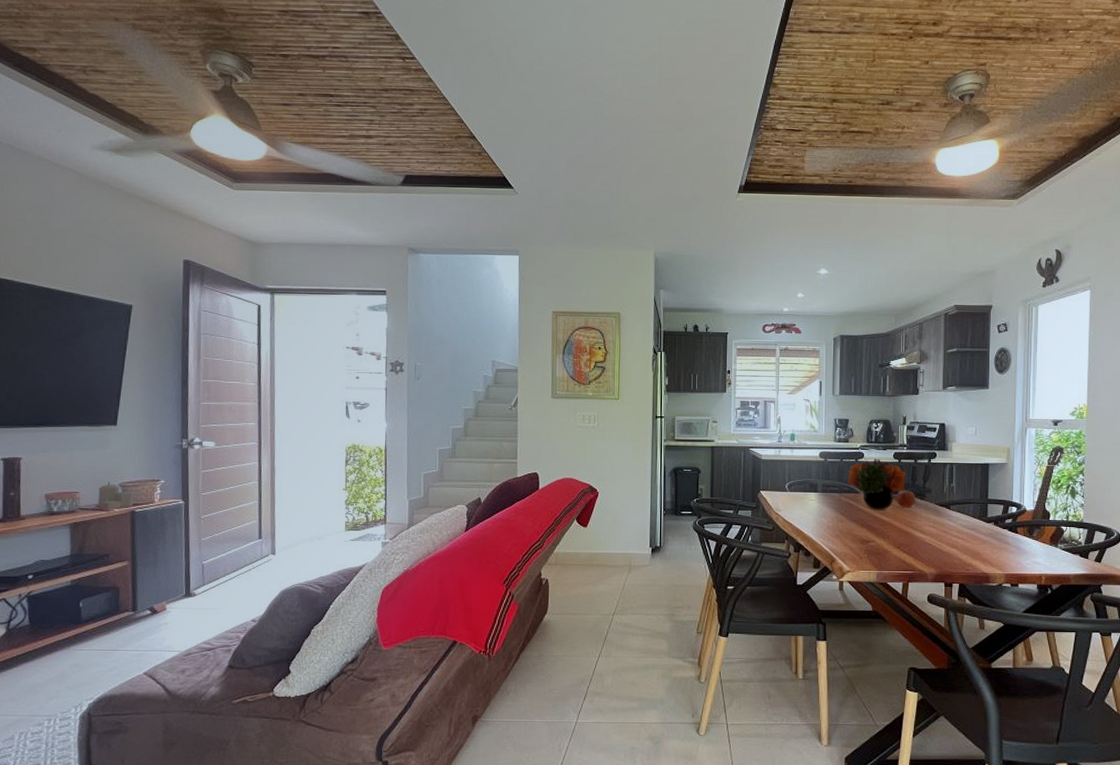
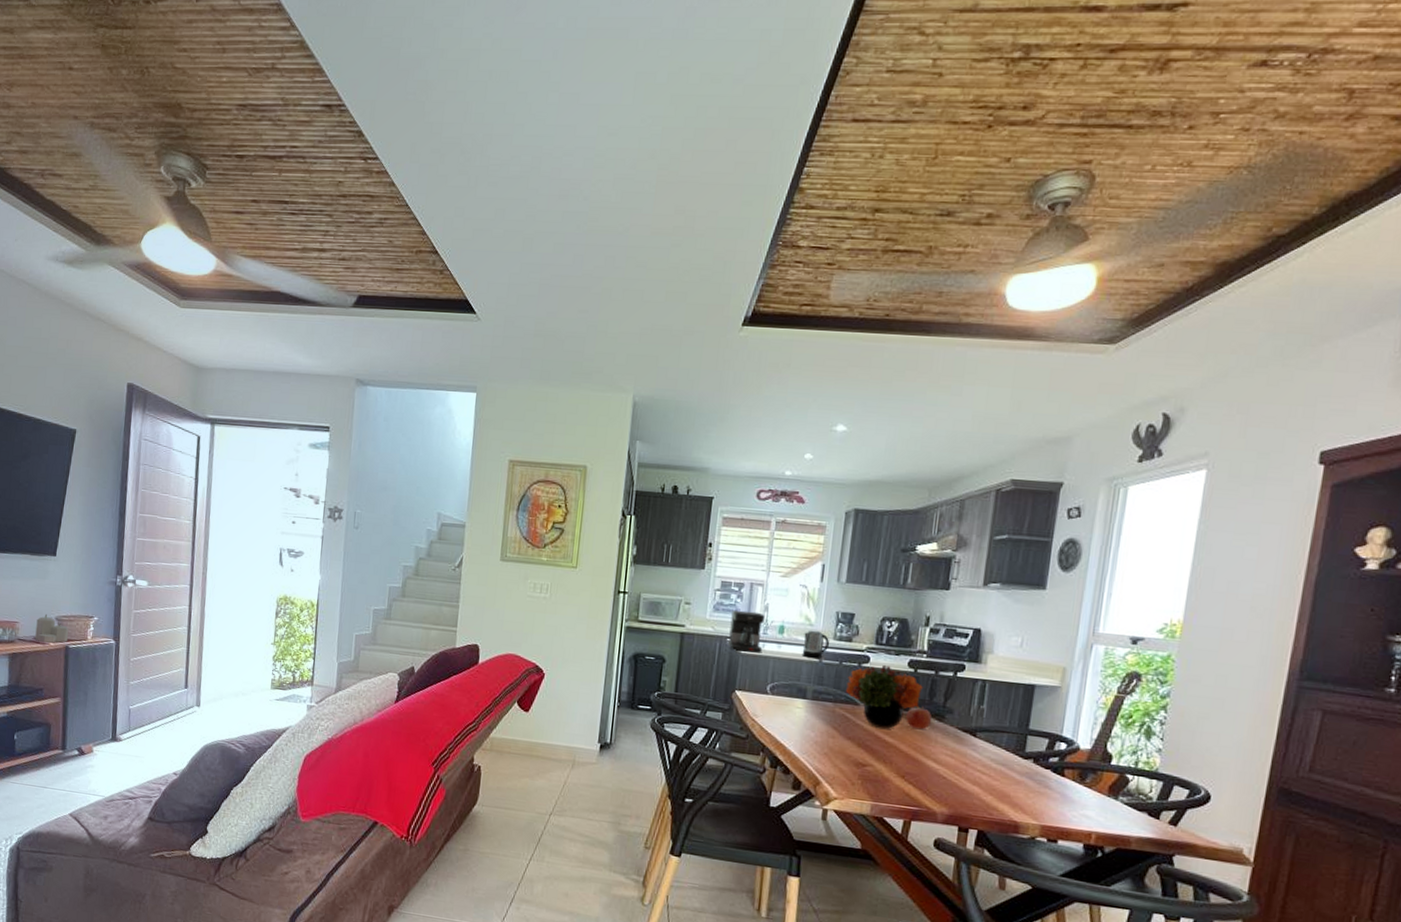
coffee maker: none [751,424,779,458] -> present [728,610,765,653]
kettle: none [810,435,832,458] -> present [802,630,830,659]

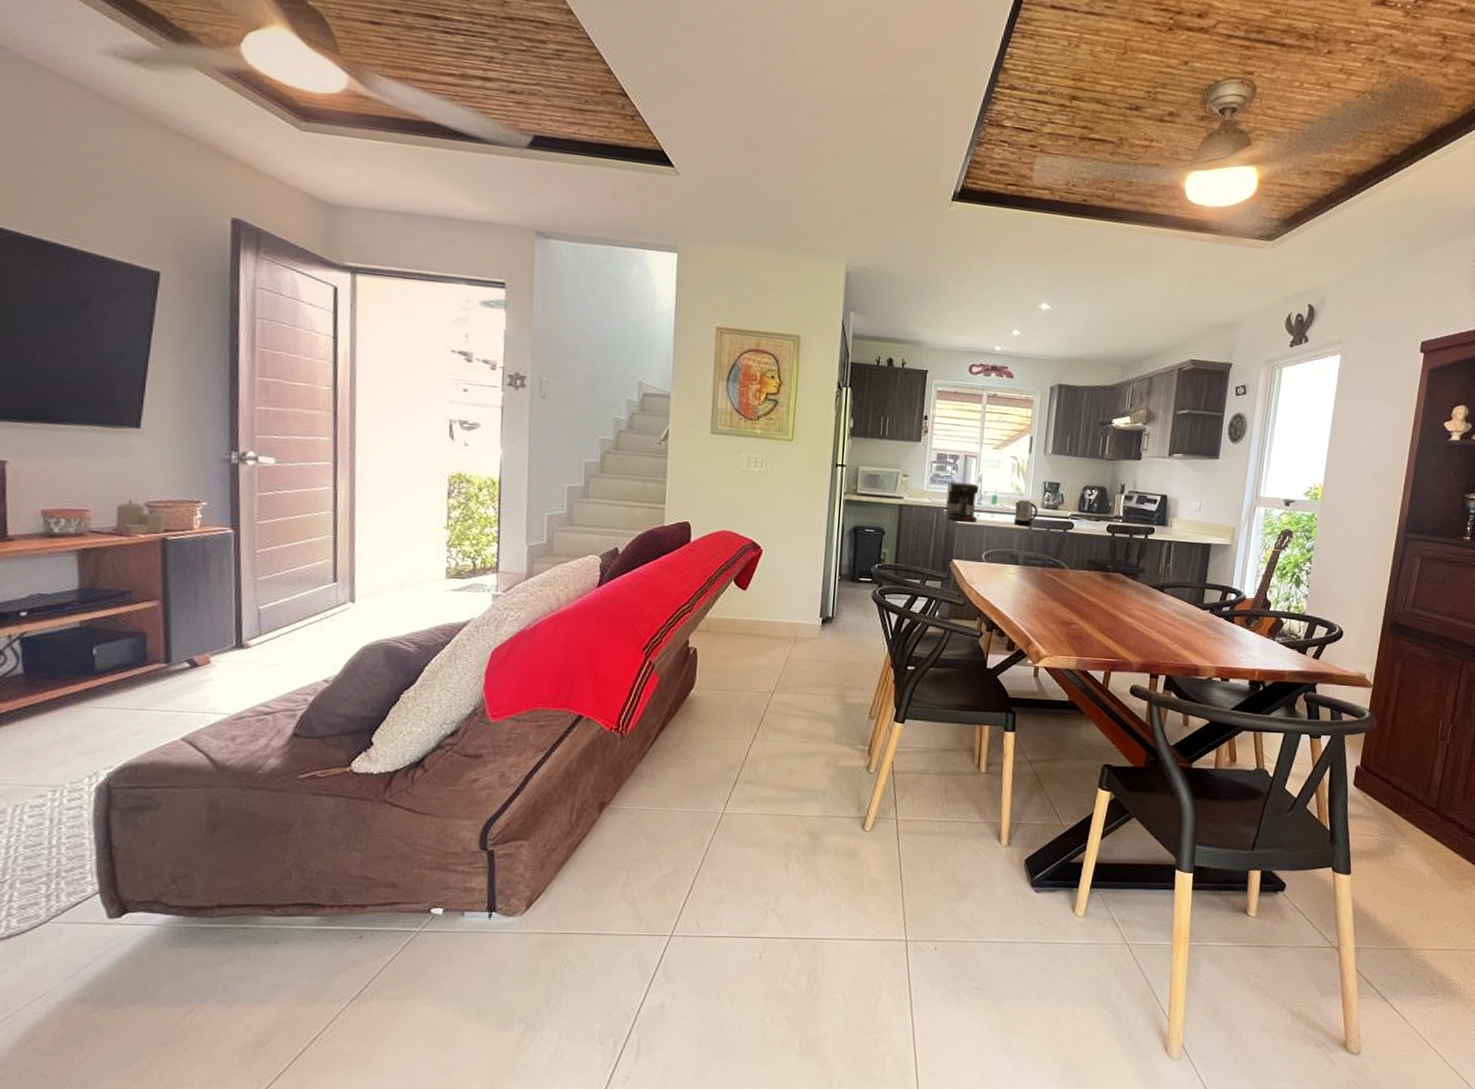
flower arrangement: present [846,664,923,729] -> none [1053,530,1119,589]
fruit: present [906,706,932,730] -> none [1105,567,1128,589]

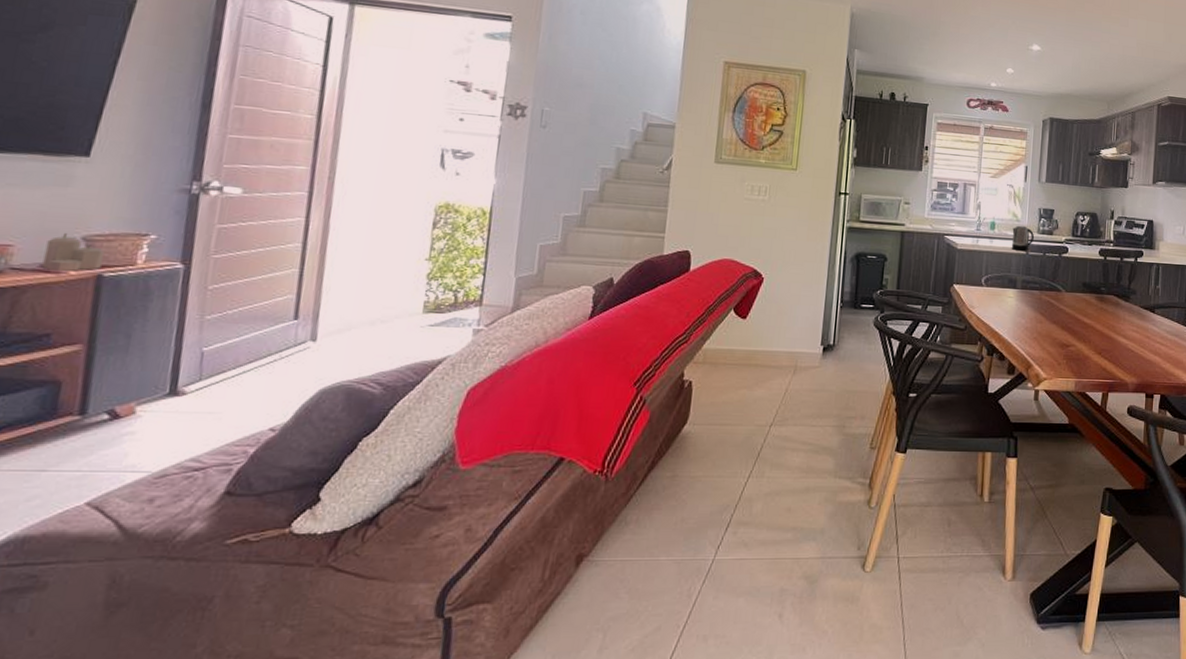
coffee maker: present [945,481,979,523] -> none [945,208,978,248]

